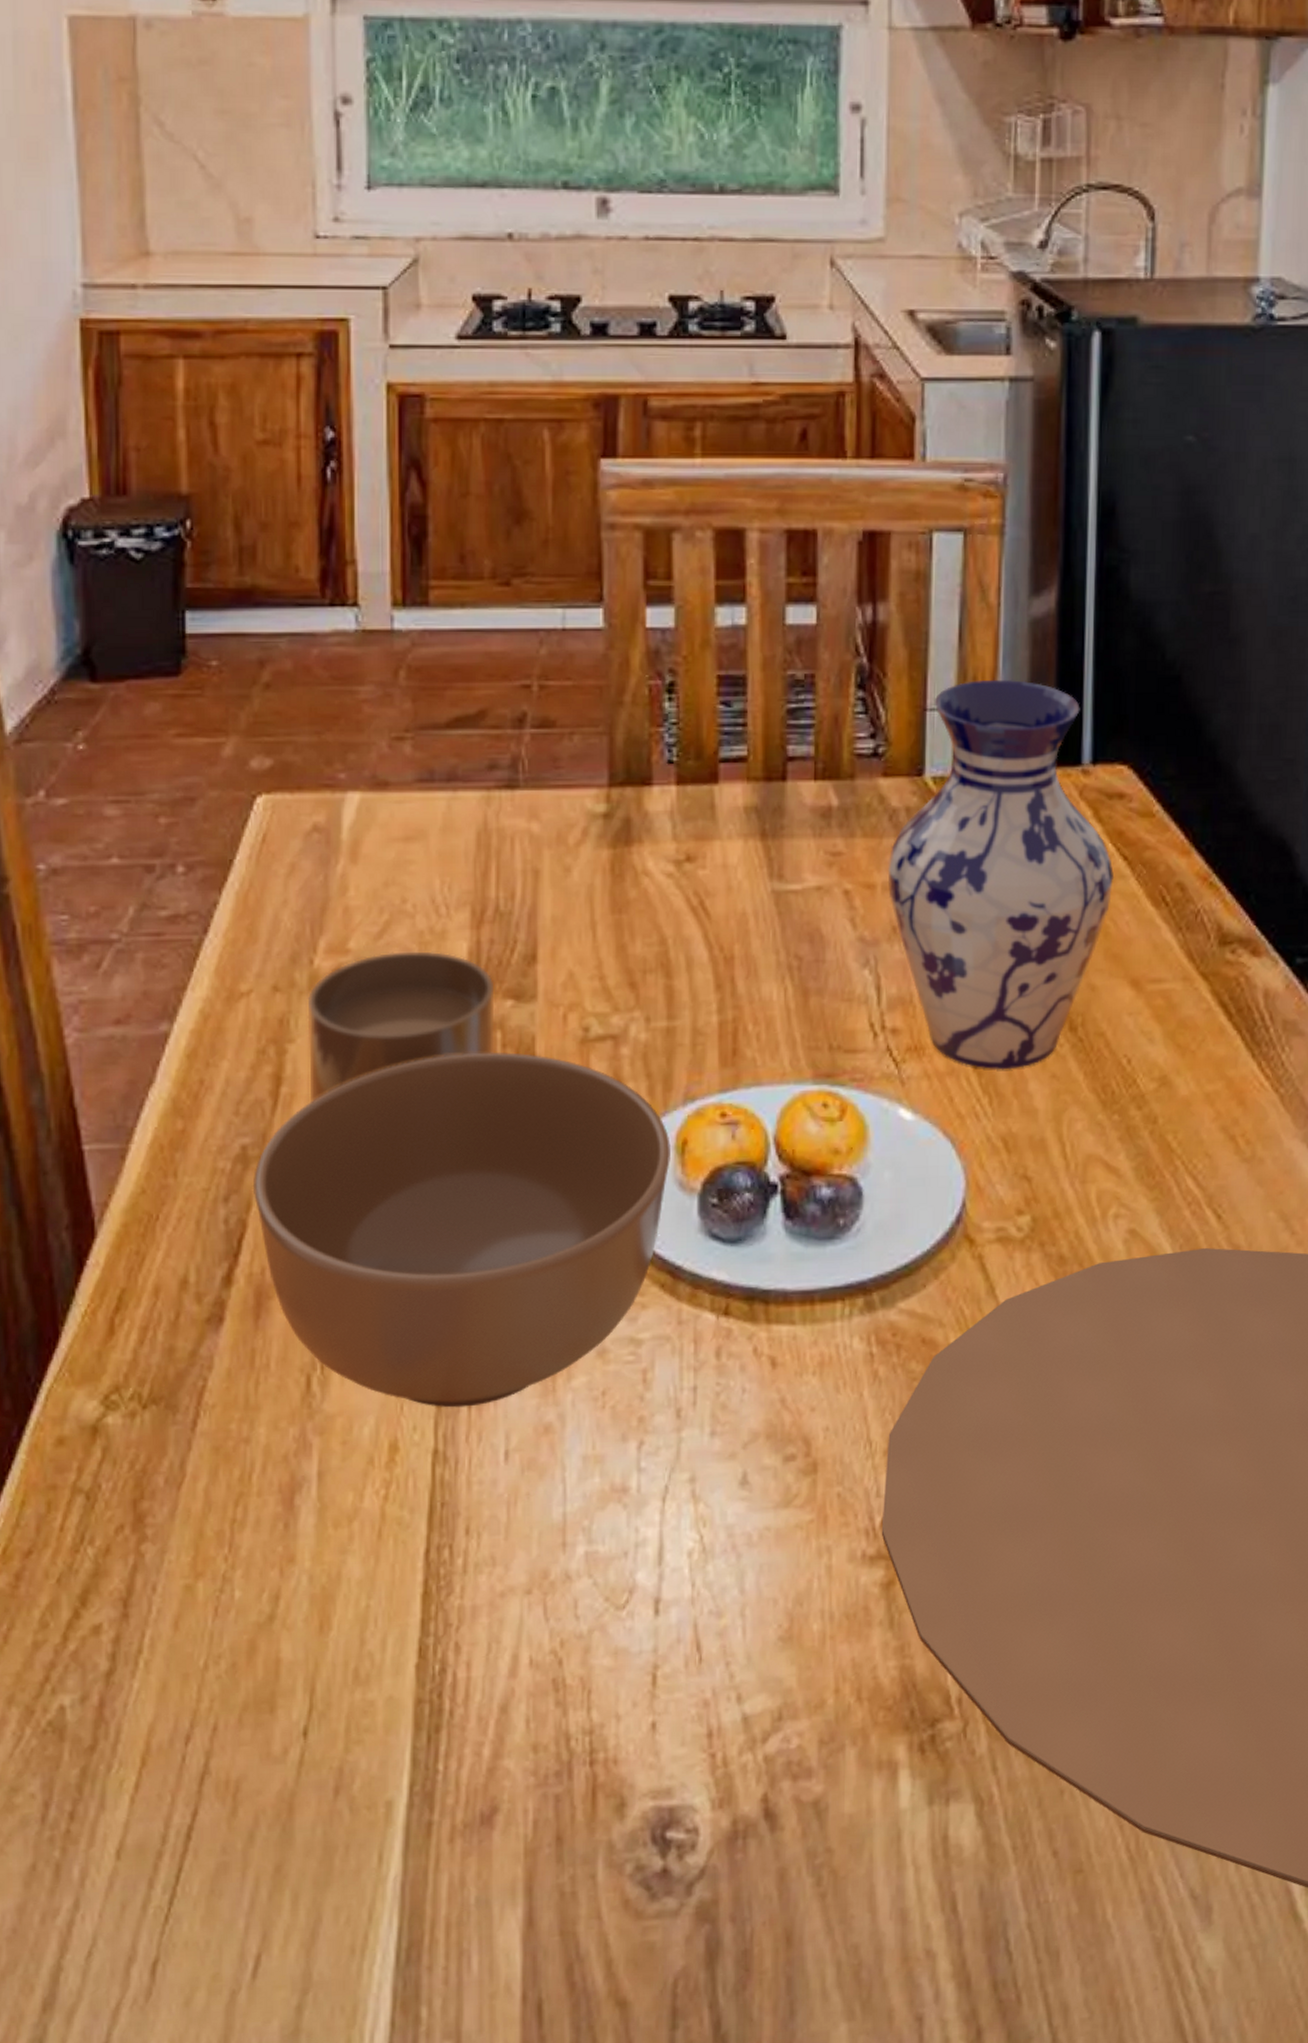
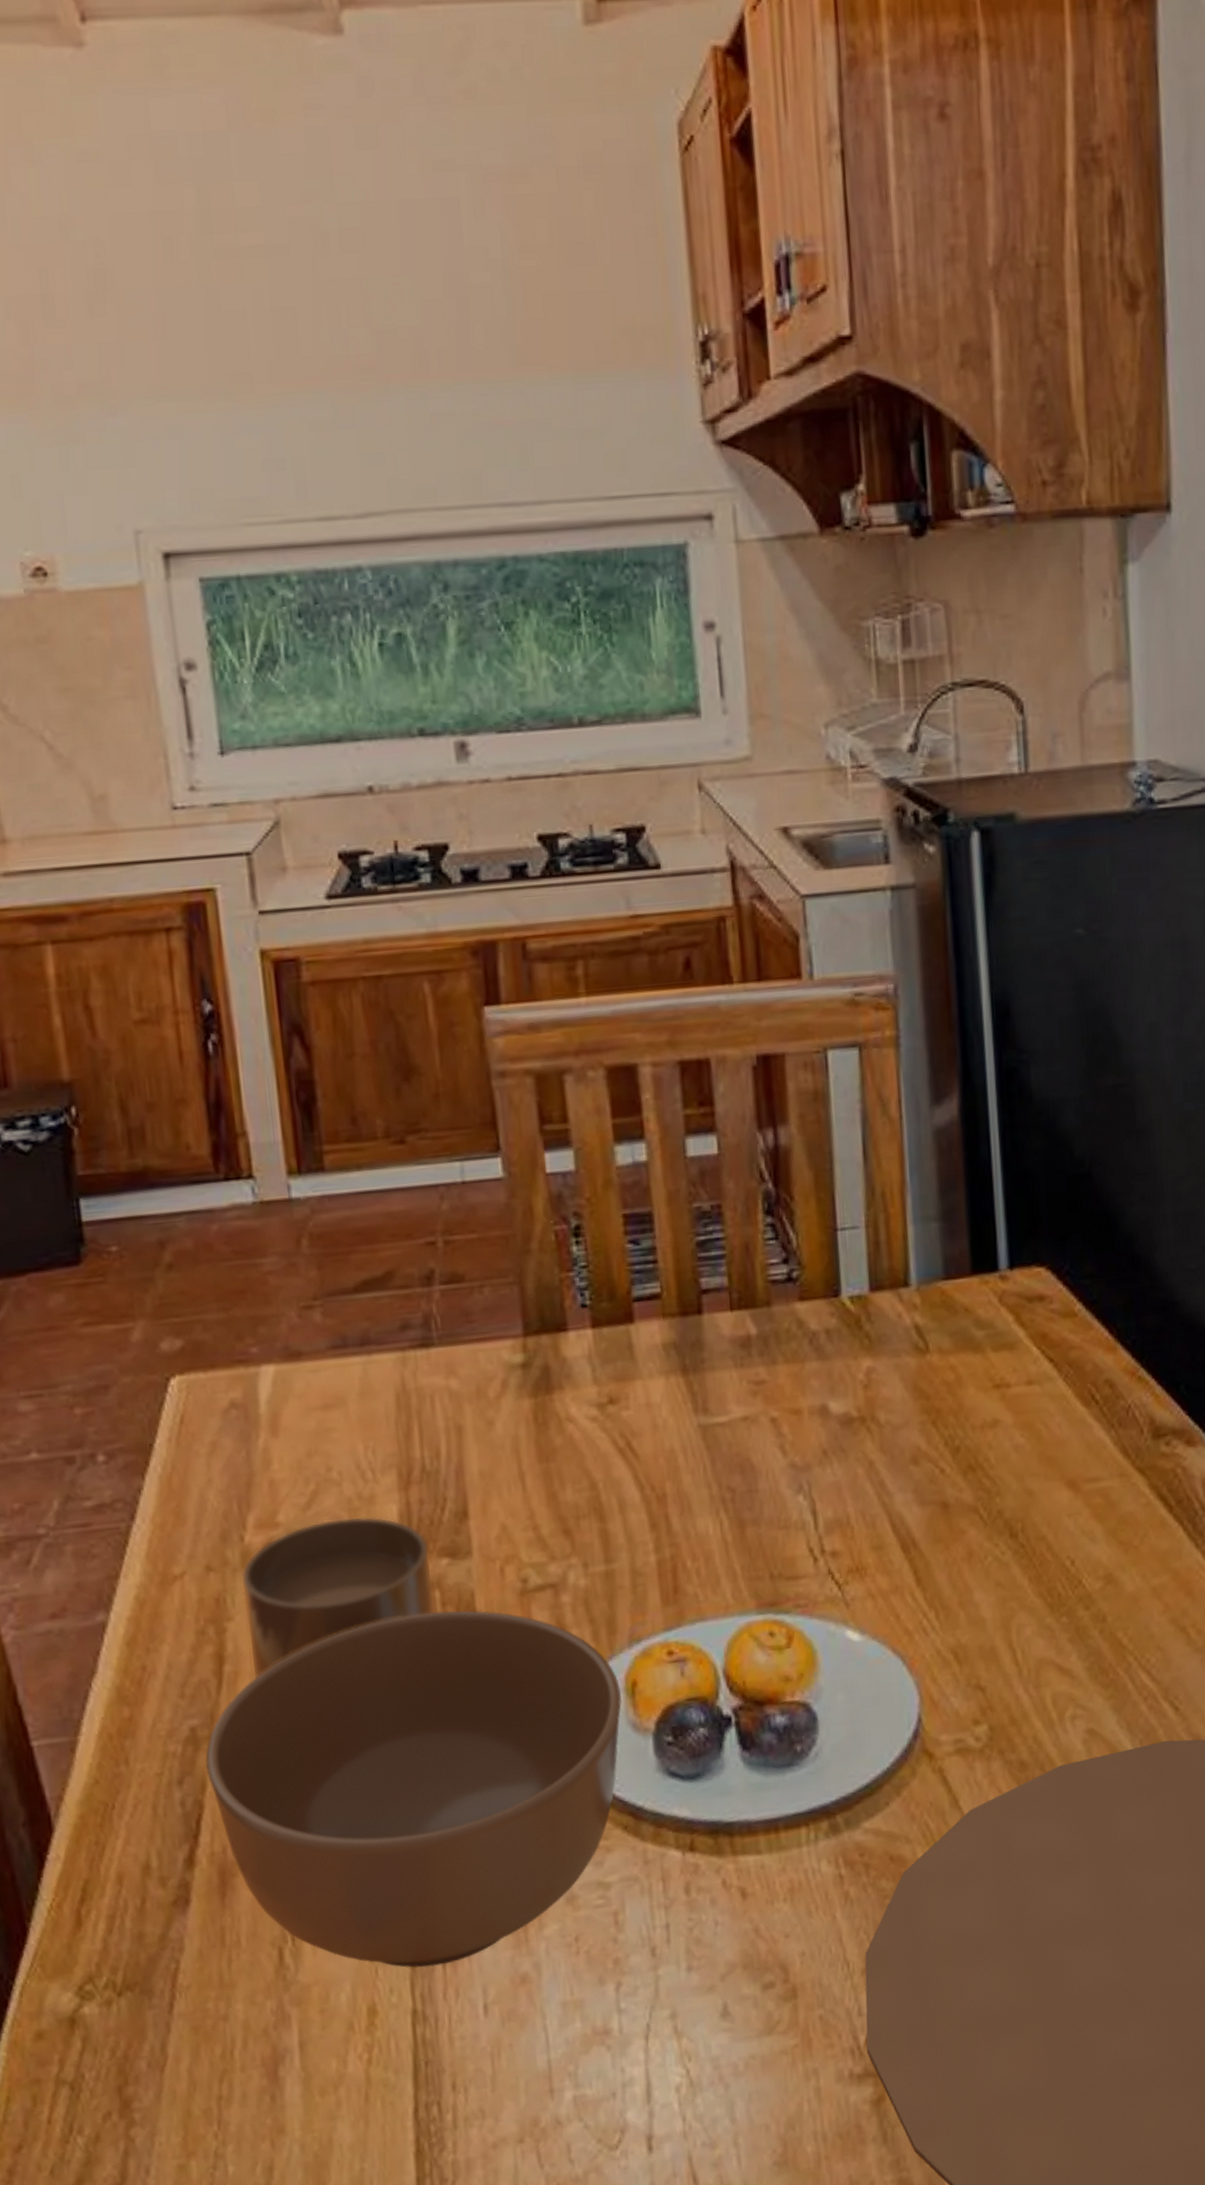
vase: present [887,680,1115,1070] -> none [812,1191,1042,1583]

